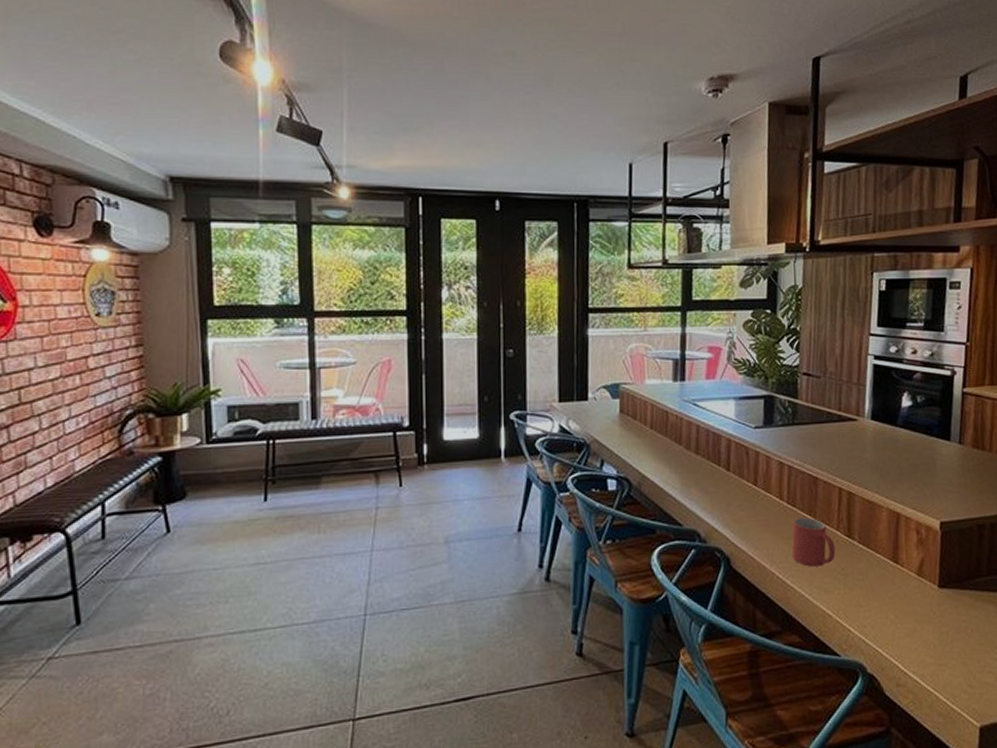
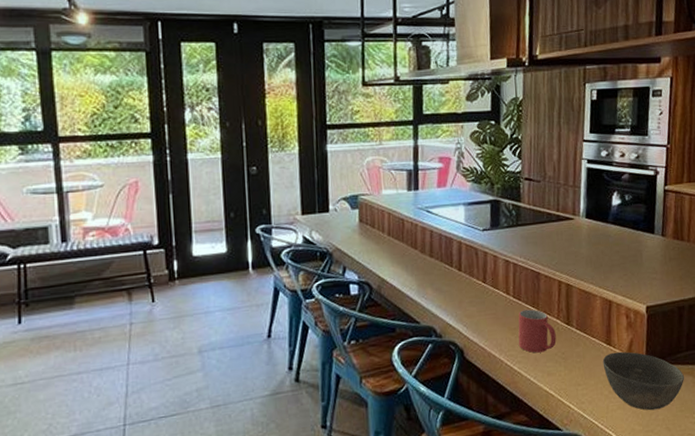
bowl: none [888,571,985,641] -> present [602,351,685,411]

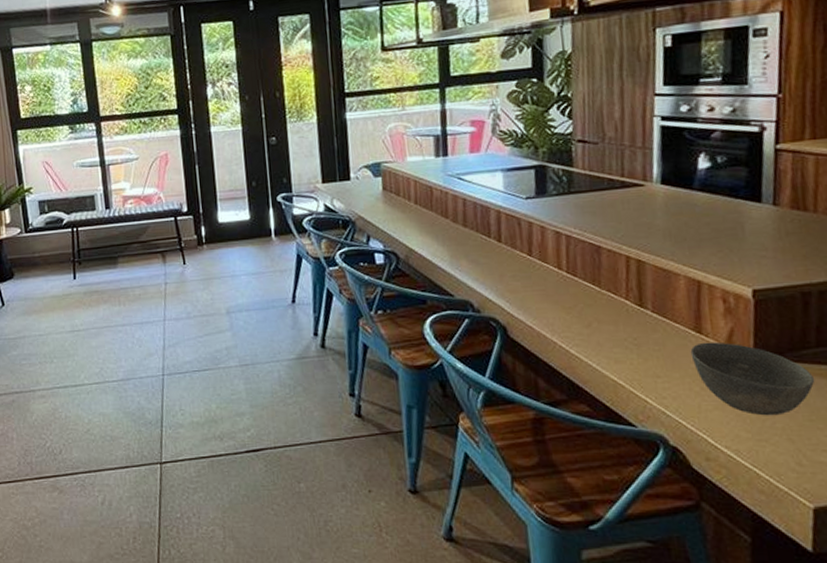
mug: present [518,309,557,353] -> none [574,287,626,337]

